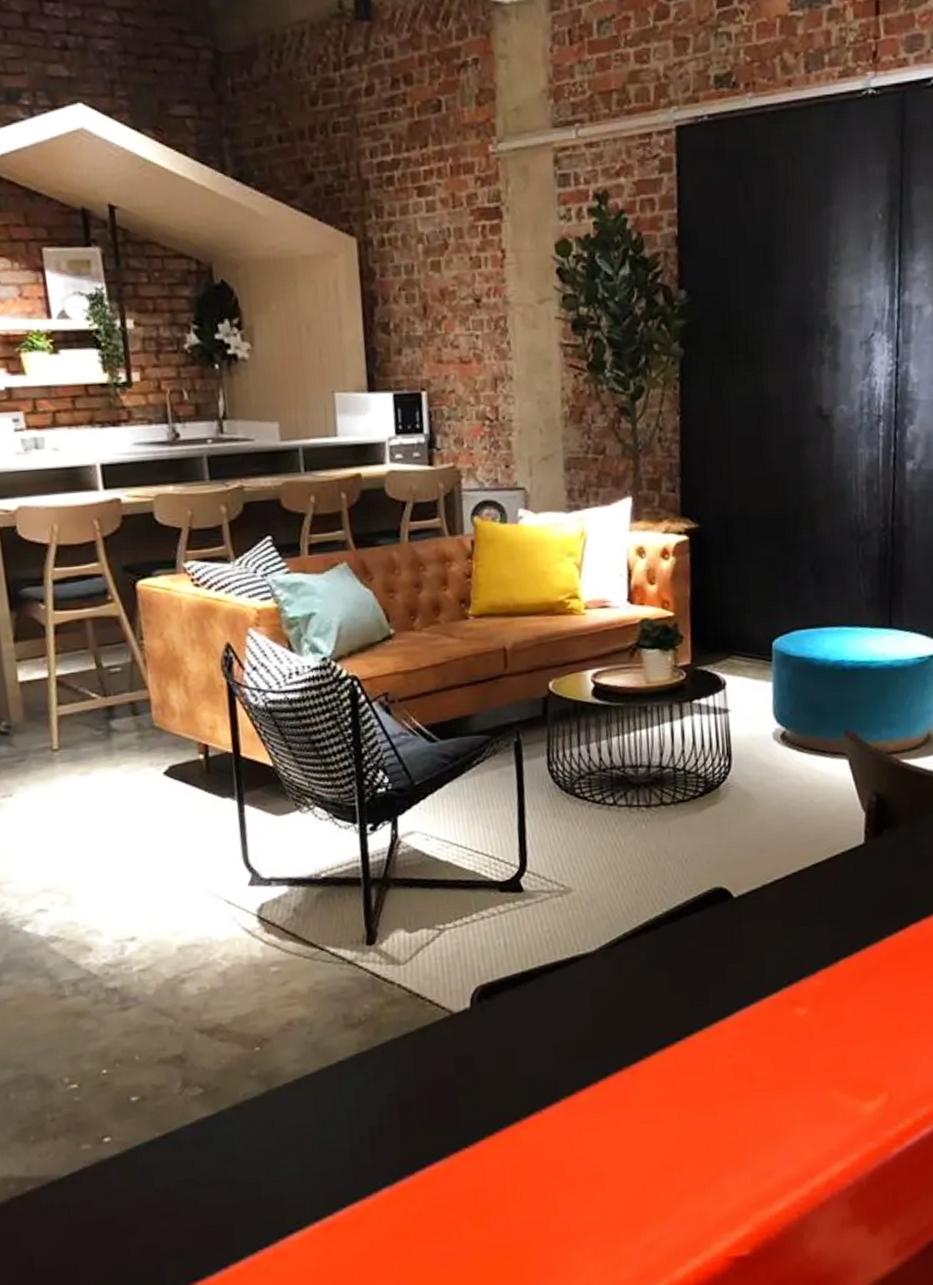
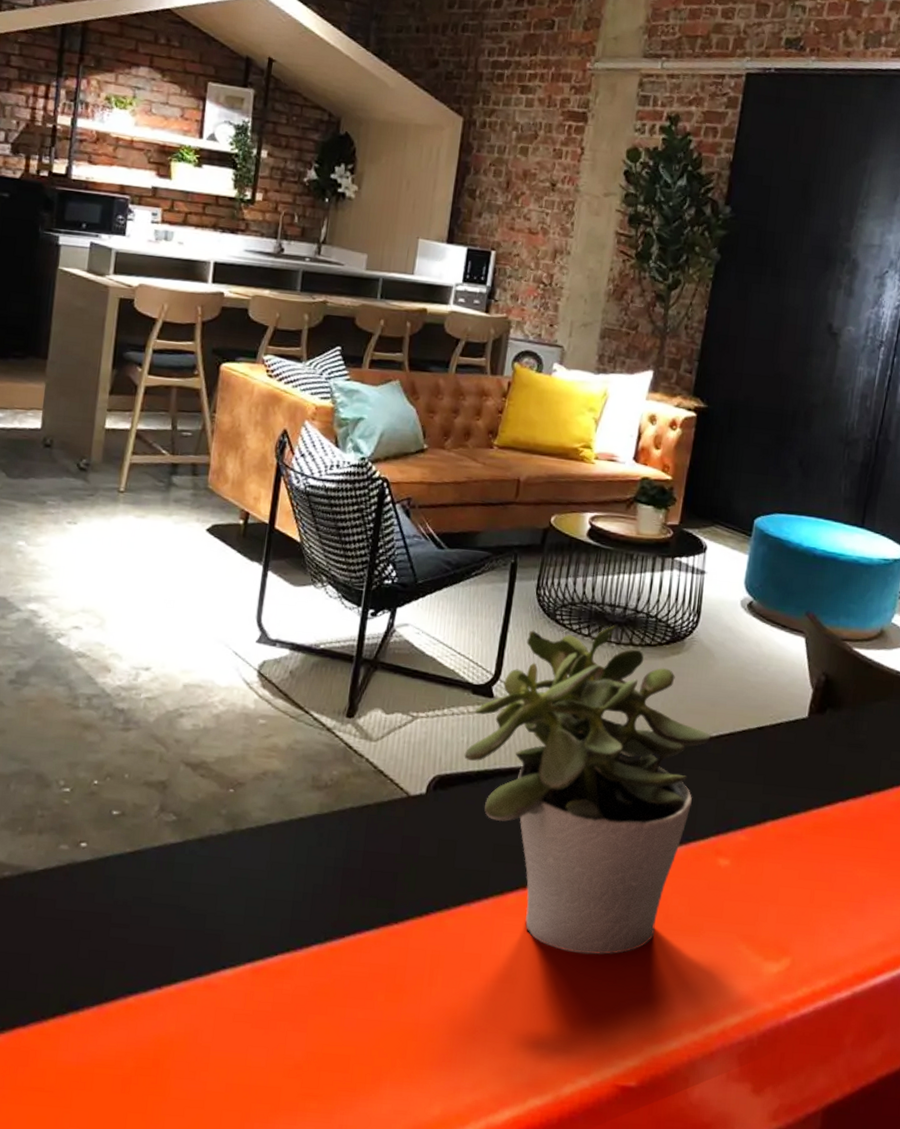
potted plant: none [503,786,765,1137] -> present [464,624,711,955]

